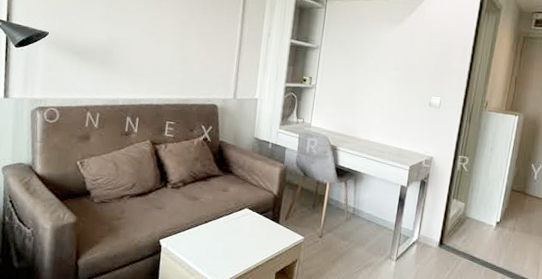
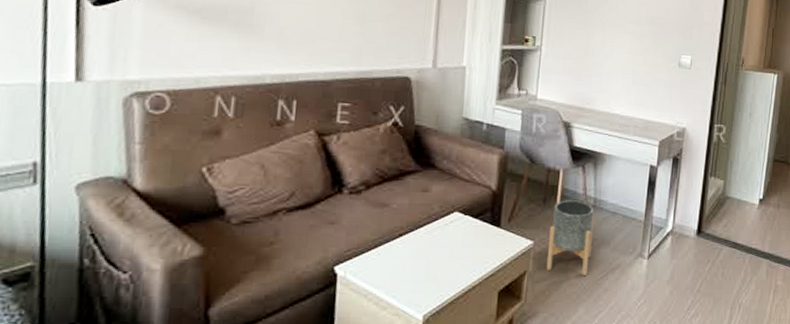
planter: none [313,207,353,268] -> present [546,200,594,275]

